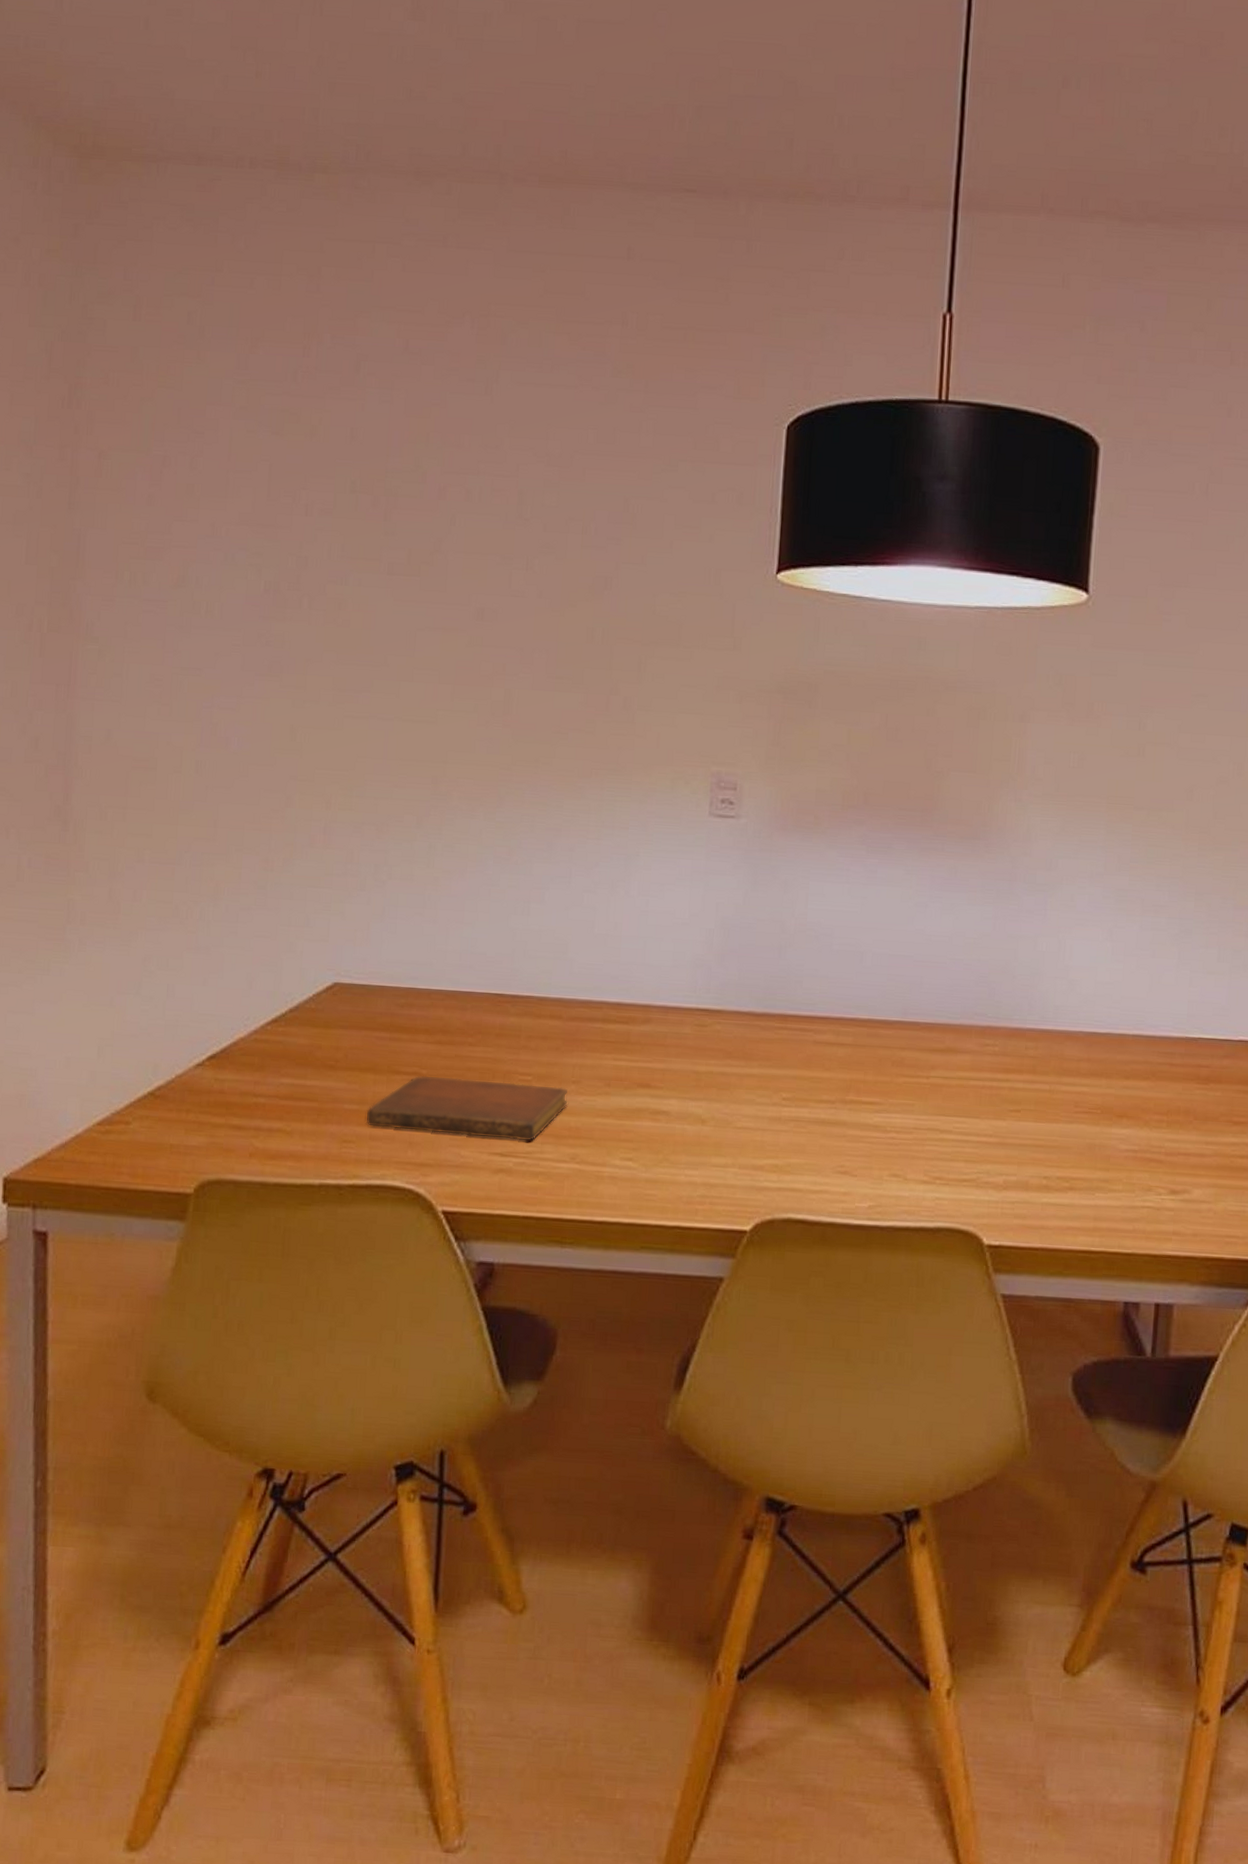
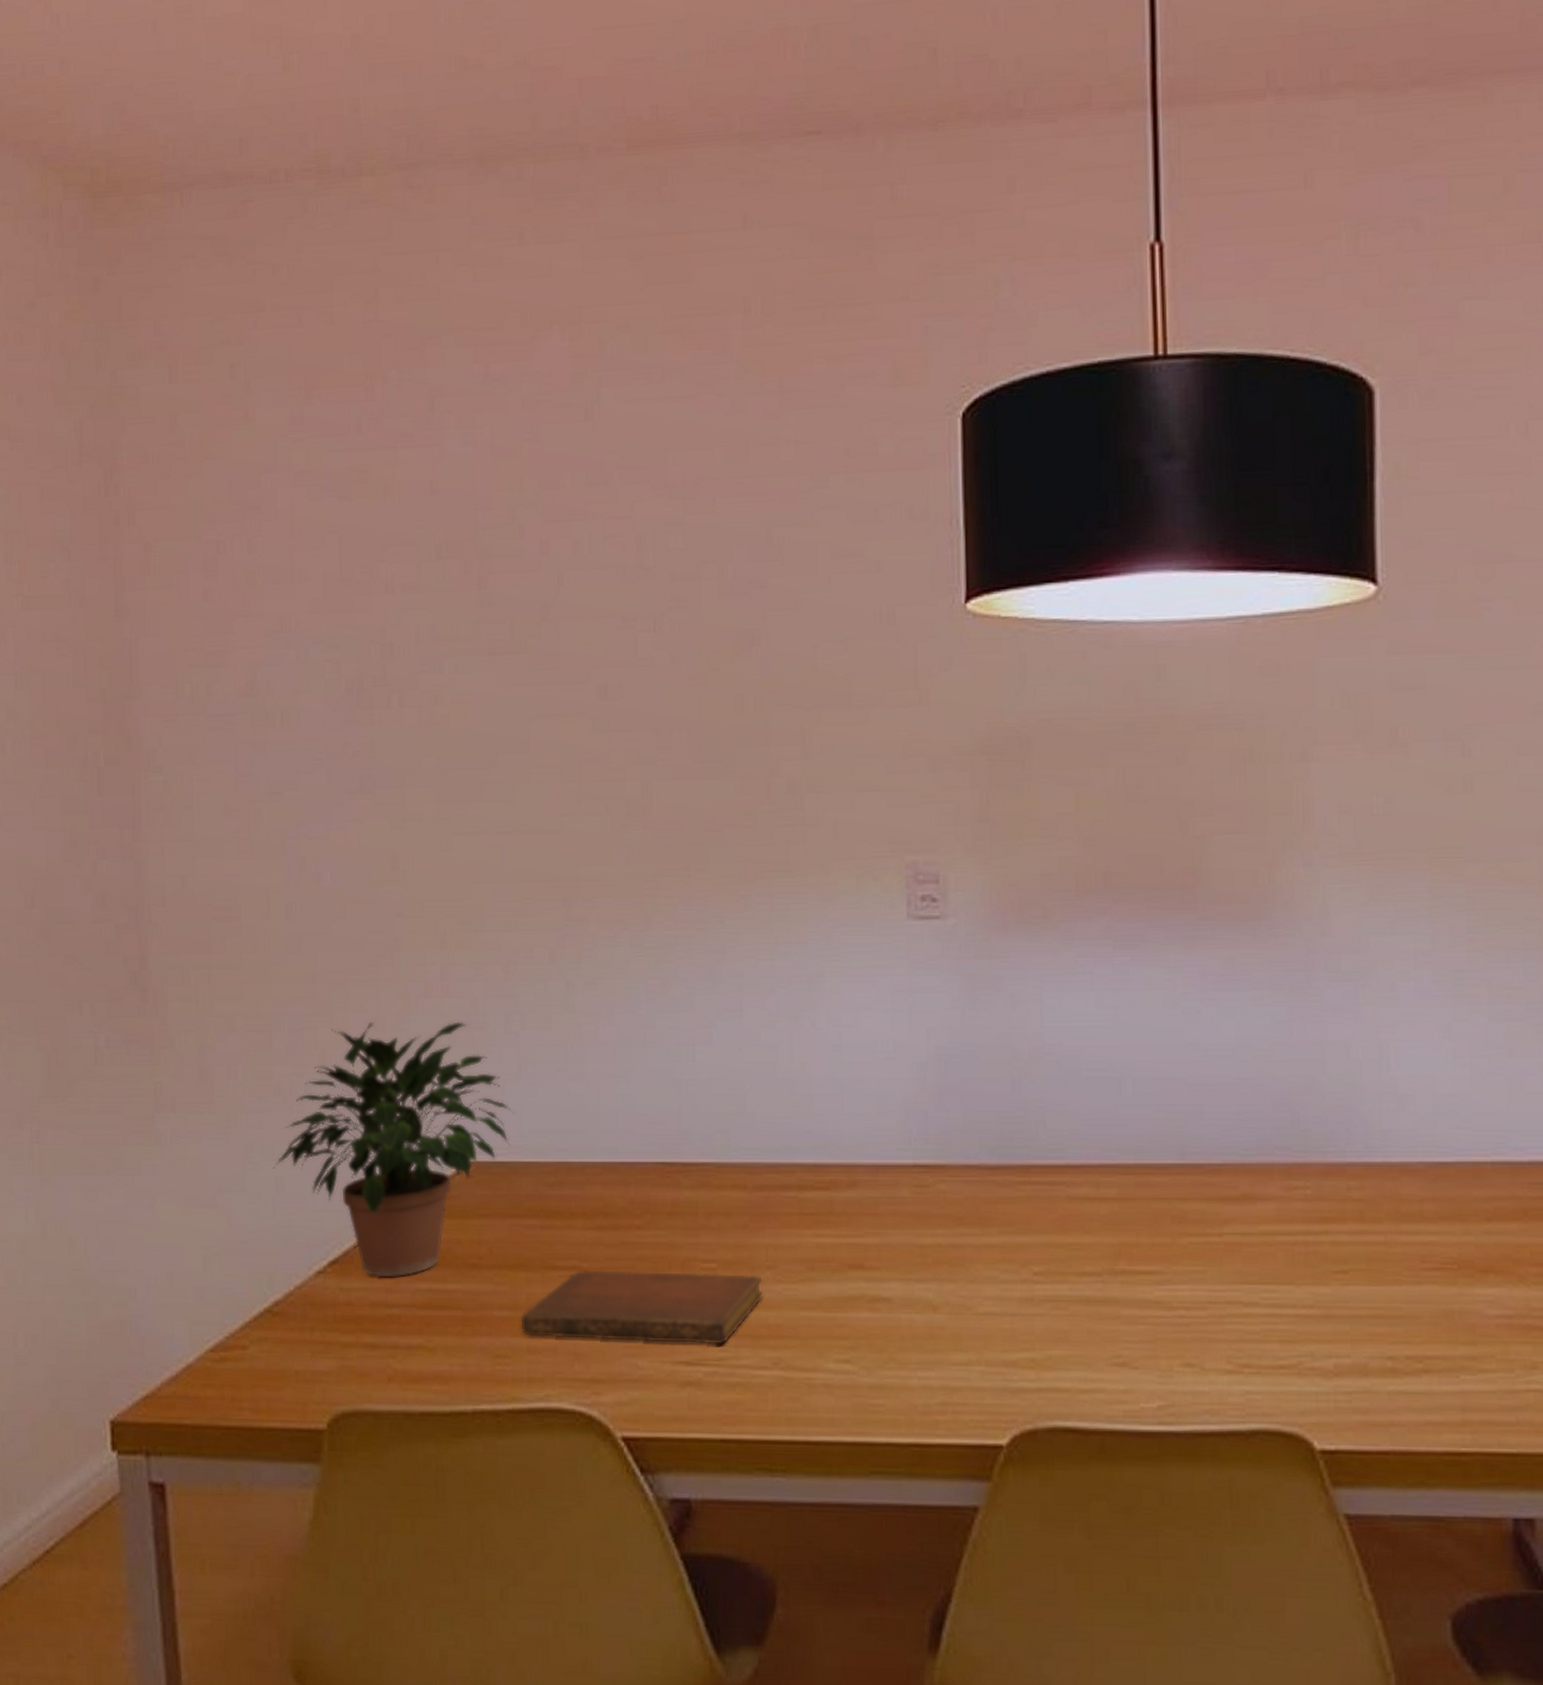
potted plant: none [166,863,377,1073] -> present [273,1022,515,1278]

